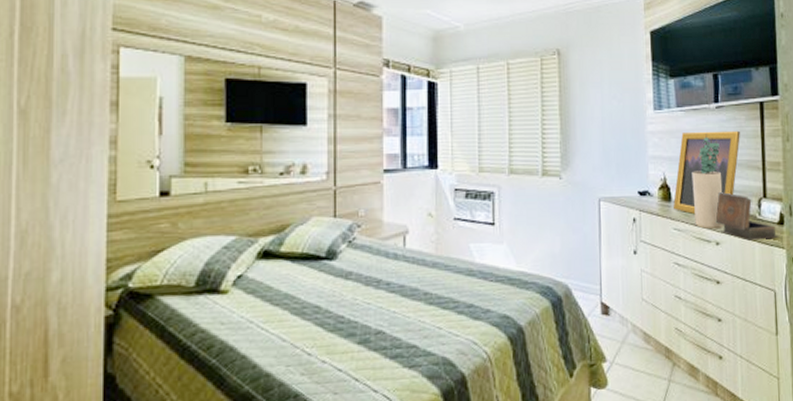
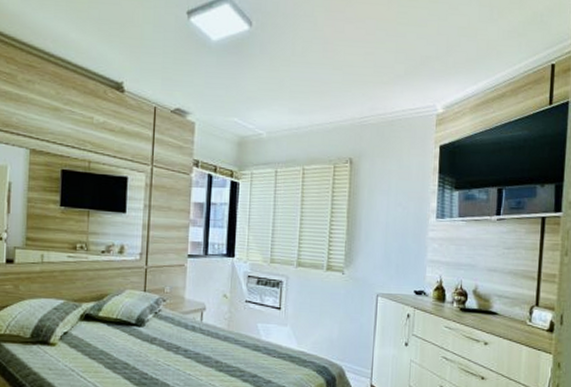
picture frame: present [672,130,740,214] -> none [446,241,519,315]
vase: present [692,134,724,230] -> none [466,243,497,331]
jewelry box: present [715,191,779,241] -> none [486,296,547,345]

